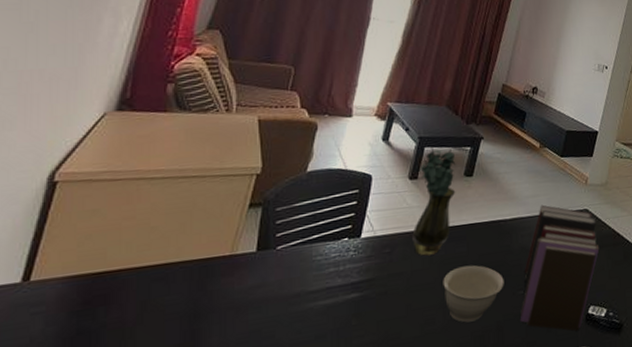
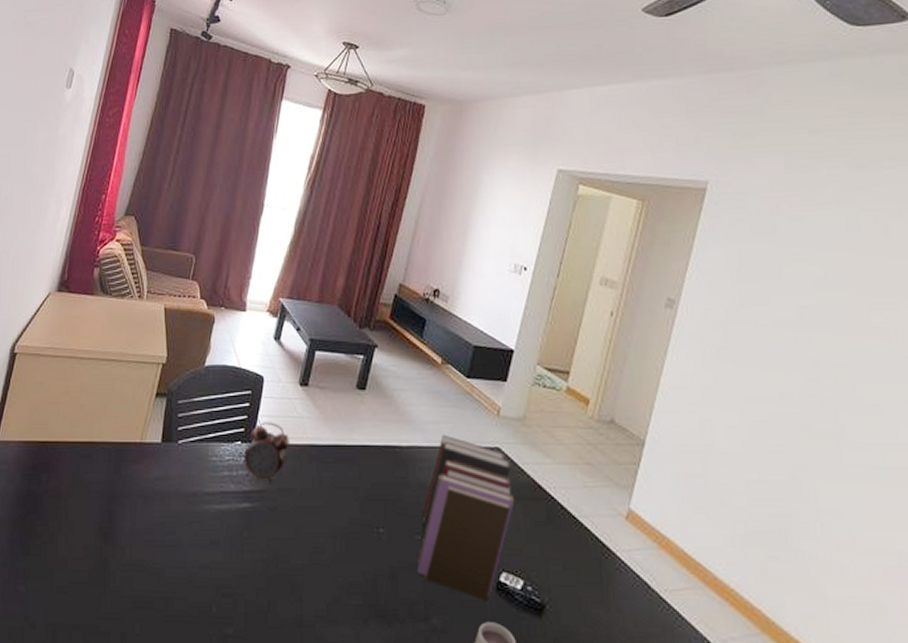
alarm clock: none [351,215,400,271] -> present [244,422,290,483]
vase: present [412,146,456,256] -> none [302,351,348,474]
bowl: present [443,265,504,323] -> none [333,493,399,561]

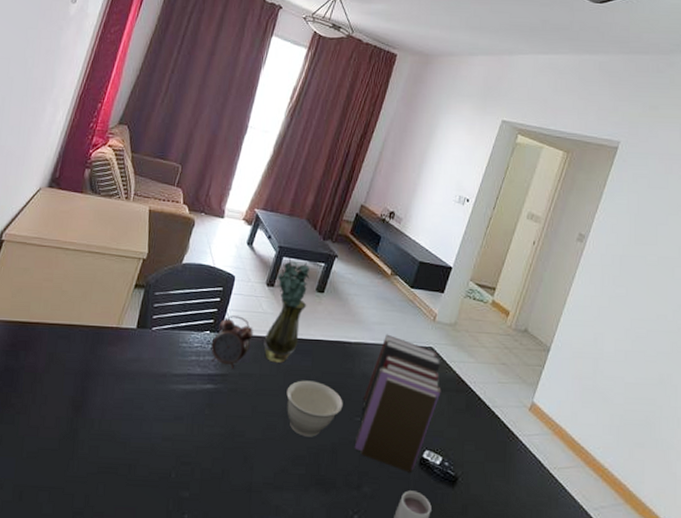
vase: none [302,351,348,474] -> present [264,257,310,363]
bowl: none [333,493,399,561] -> present [286,380,343,437]

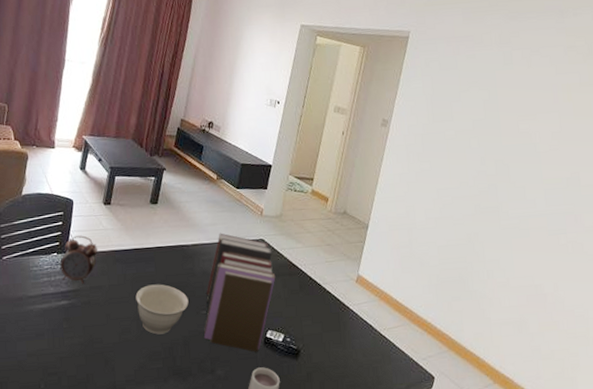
vase: present [264,257,310,363] -> none [108,176,144,273]

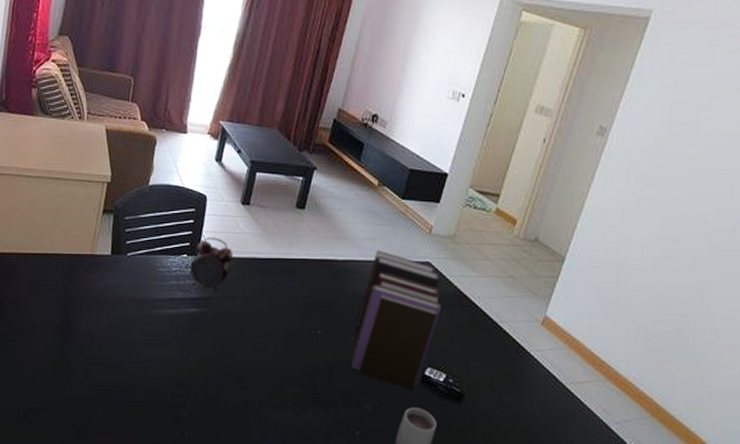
bowl: present [135,284,189,335] -> none [274,301,335,357]

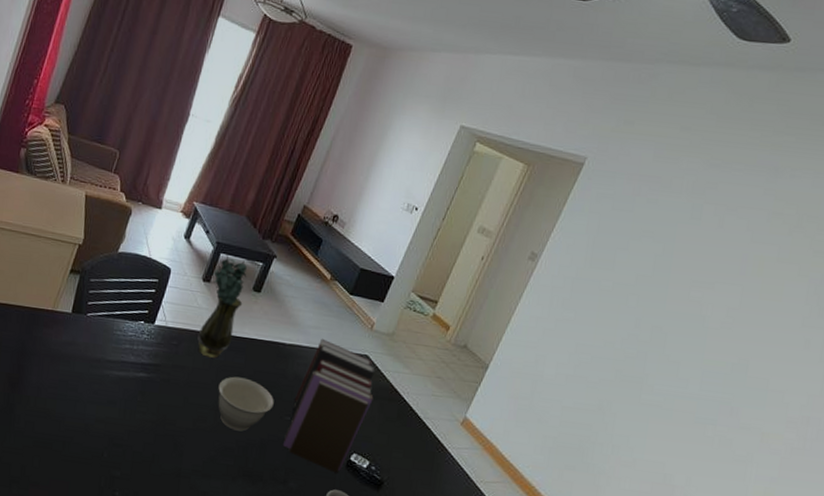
alarm clock: present [190,237,234,291] -> none [145,308,188,360]
vase: none [245,172,288,284] -> present [197,254,247,358]
bowl: none [274,301,335,357] -> present [218,376,274,432]

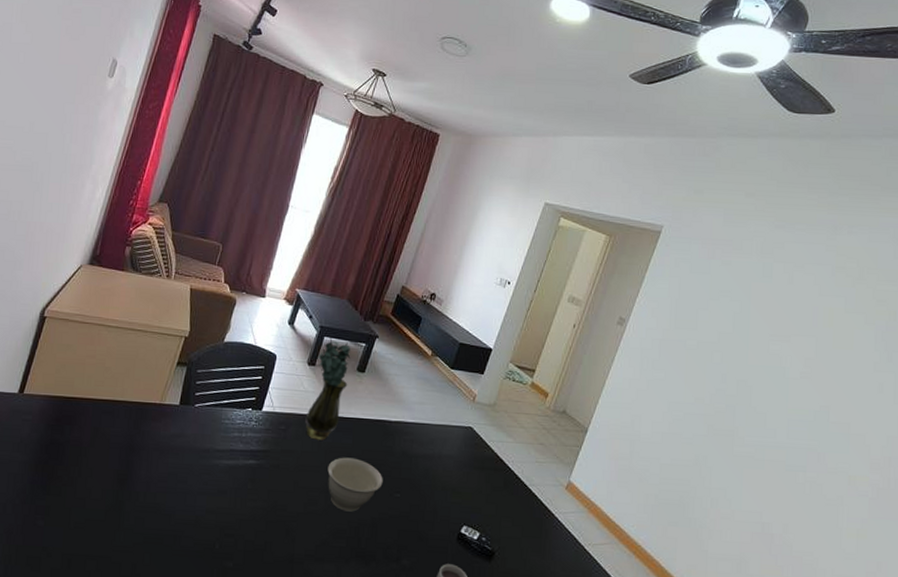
books: present [283,338,376,473] -> none [394,413,480,547]

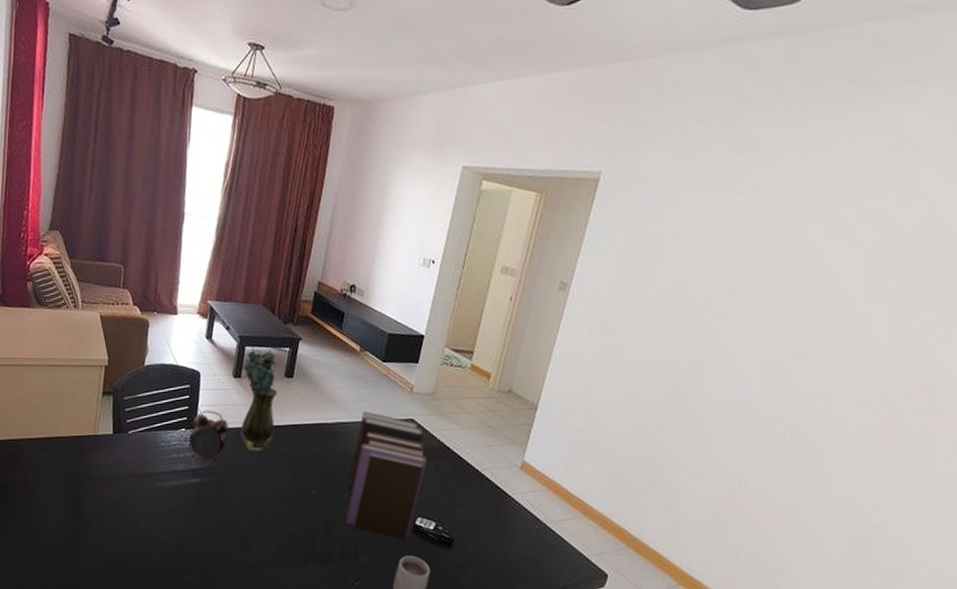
alarm clock: none [253,393,296,445] -> present [188,410,229,461]
bowl: present [327,457,383,512] -> none [271,464,329,517]
books: none [394,413,480,547] -> present [346,411,427,540]

